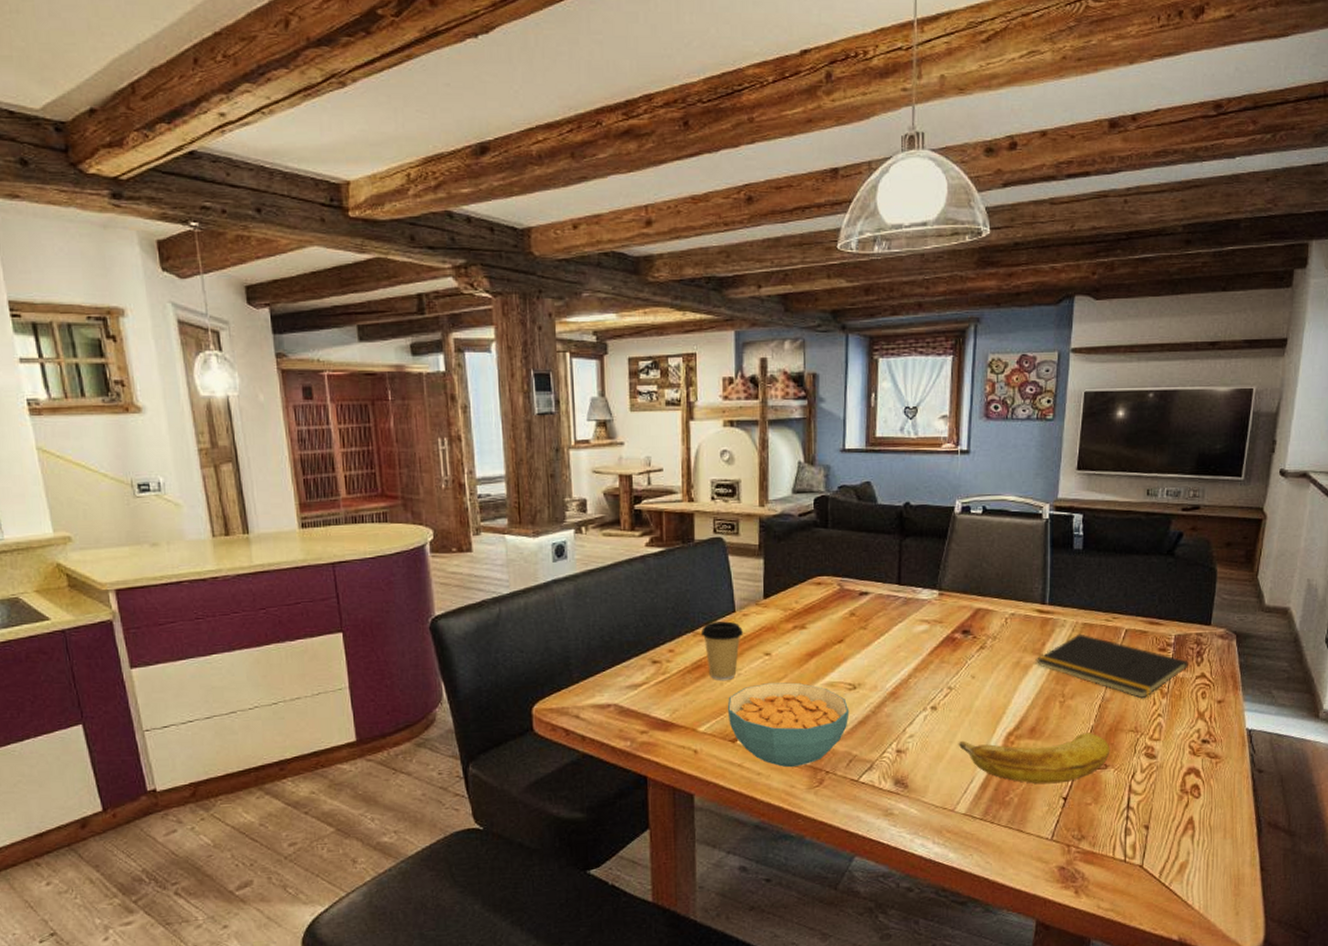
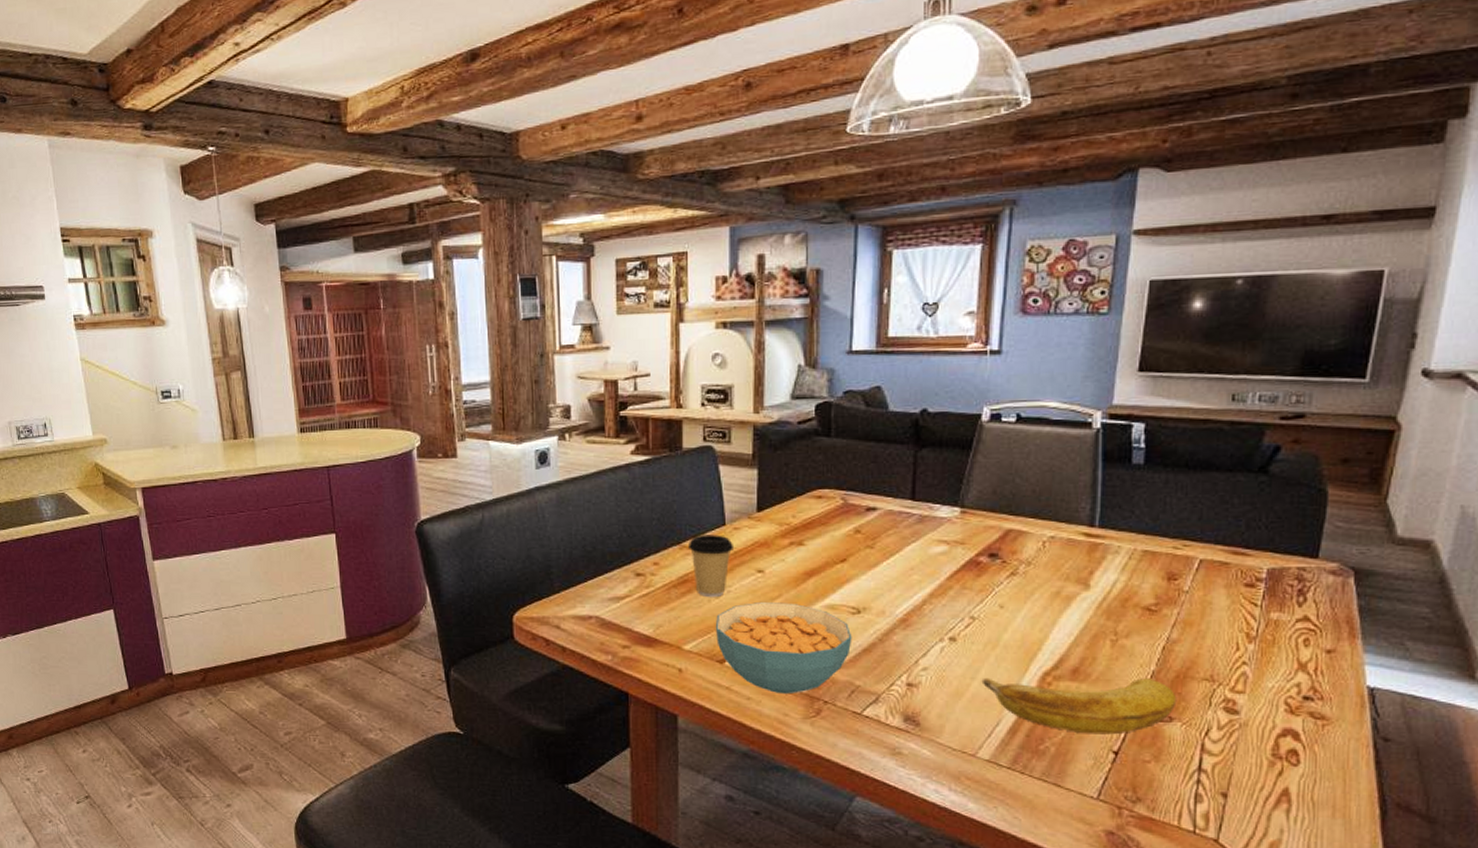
notepad: present [1035,633,1188,699] -> none [1080,562,1286,642]

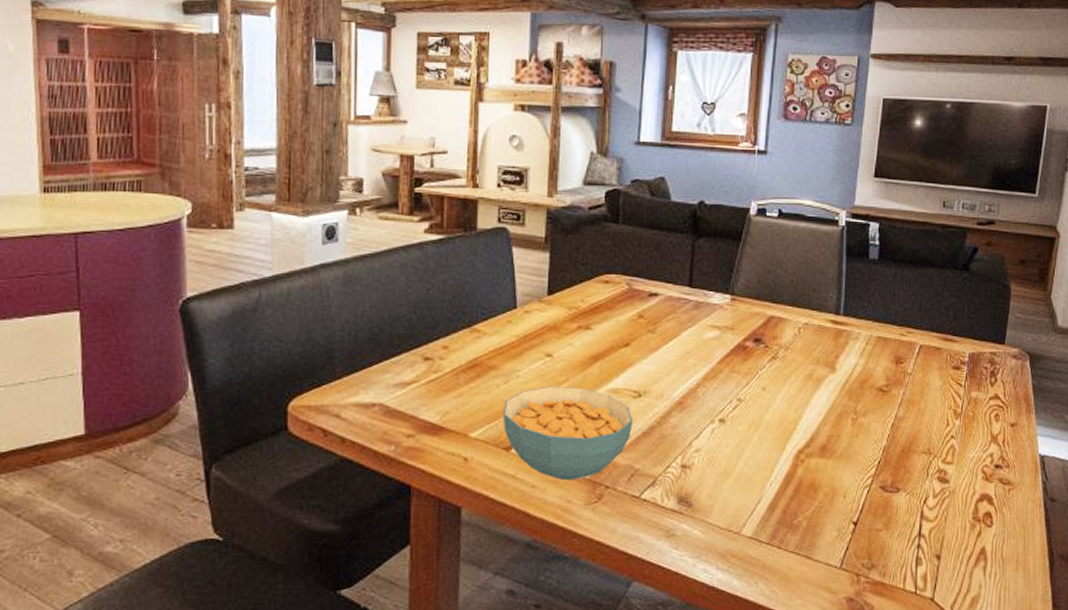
coffee cup: present [687,535,735,598] -> none [478,318,525,383]
banana: present [981,677,1177,735] -> none [746,453,903,507]

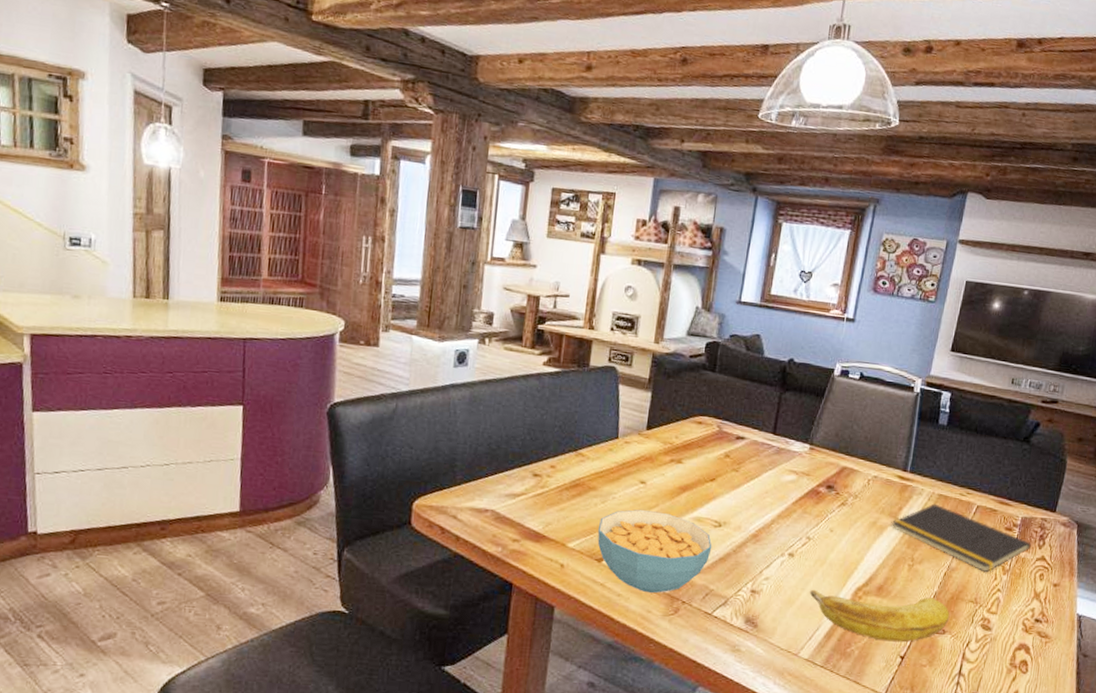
banana: none [746,453,903,507] -> present [809,589,950,643]
notepad: none [828,347,982,419] -> present [891,503,1031,573]

